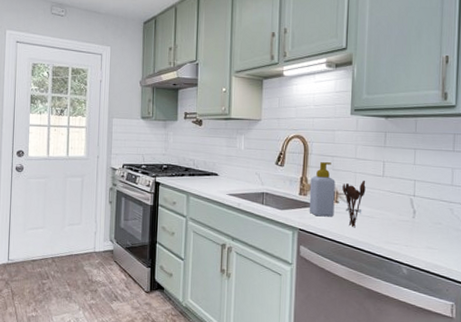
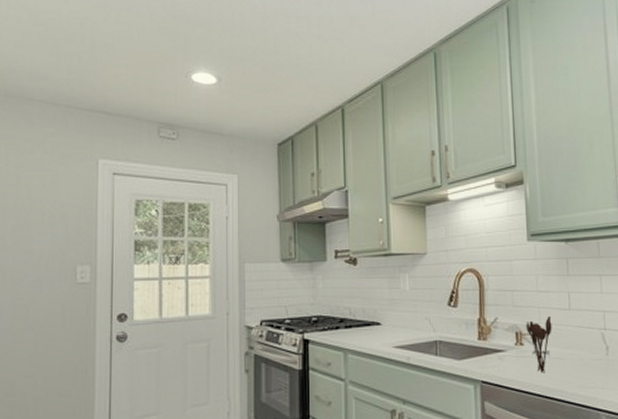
soap bottle: present [309,162,335,217] -> none [489,298,520,364]

